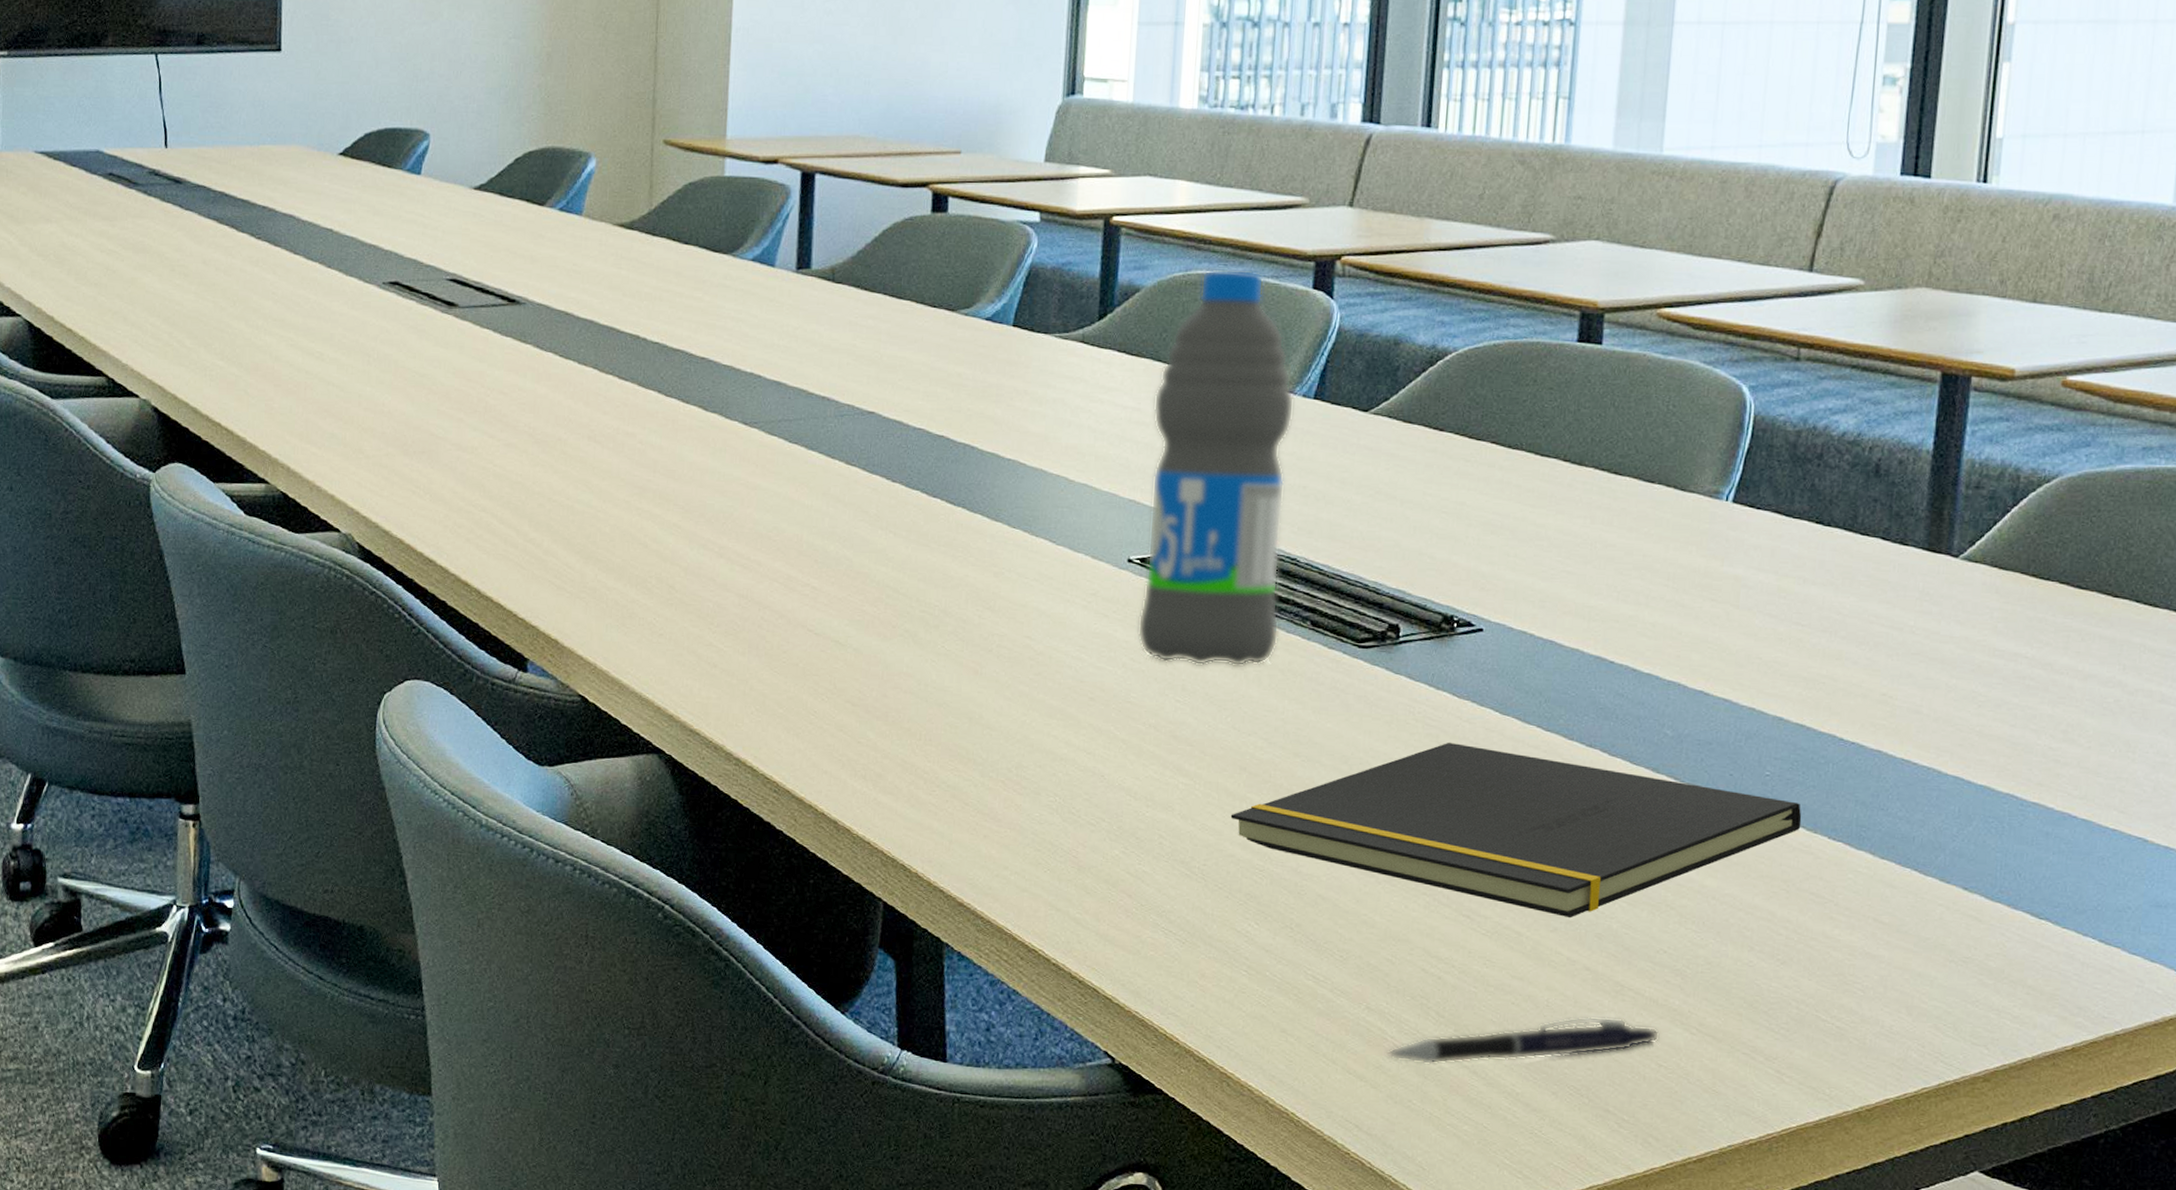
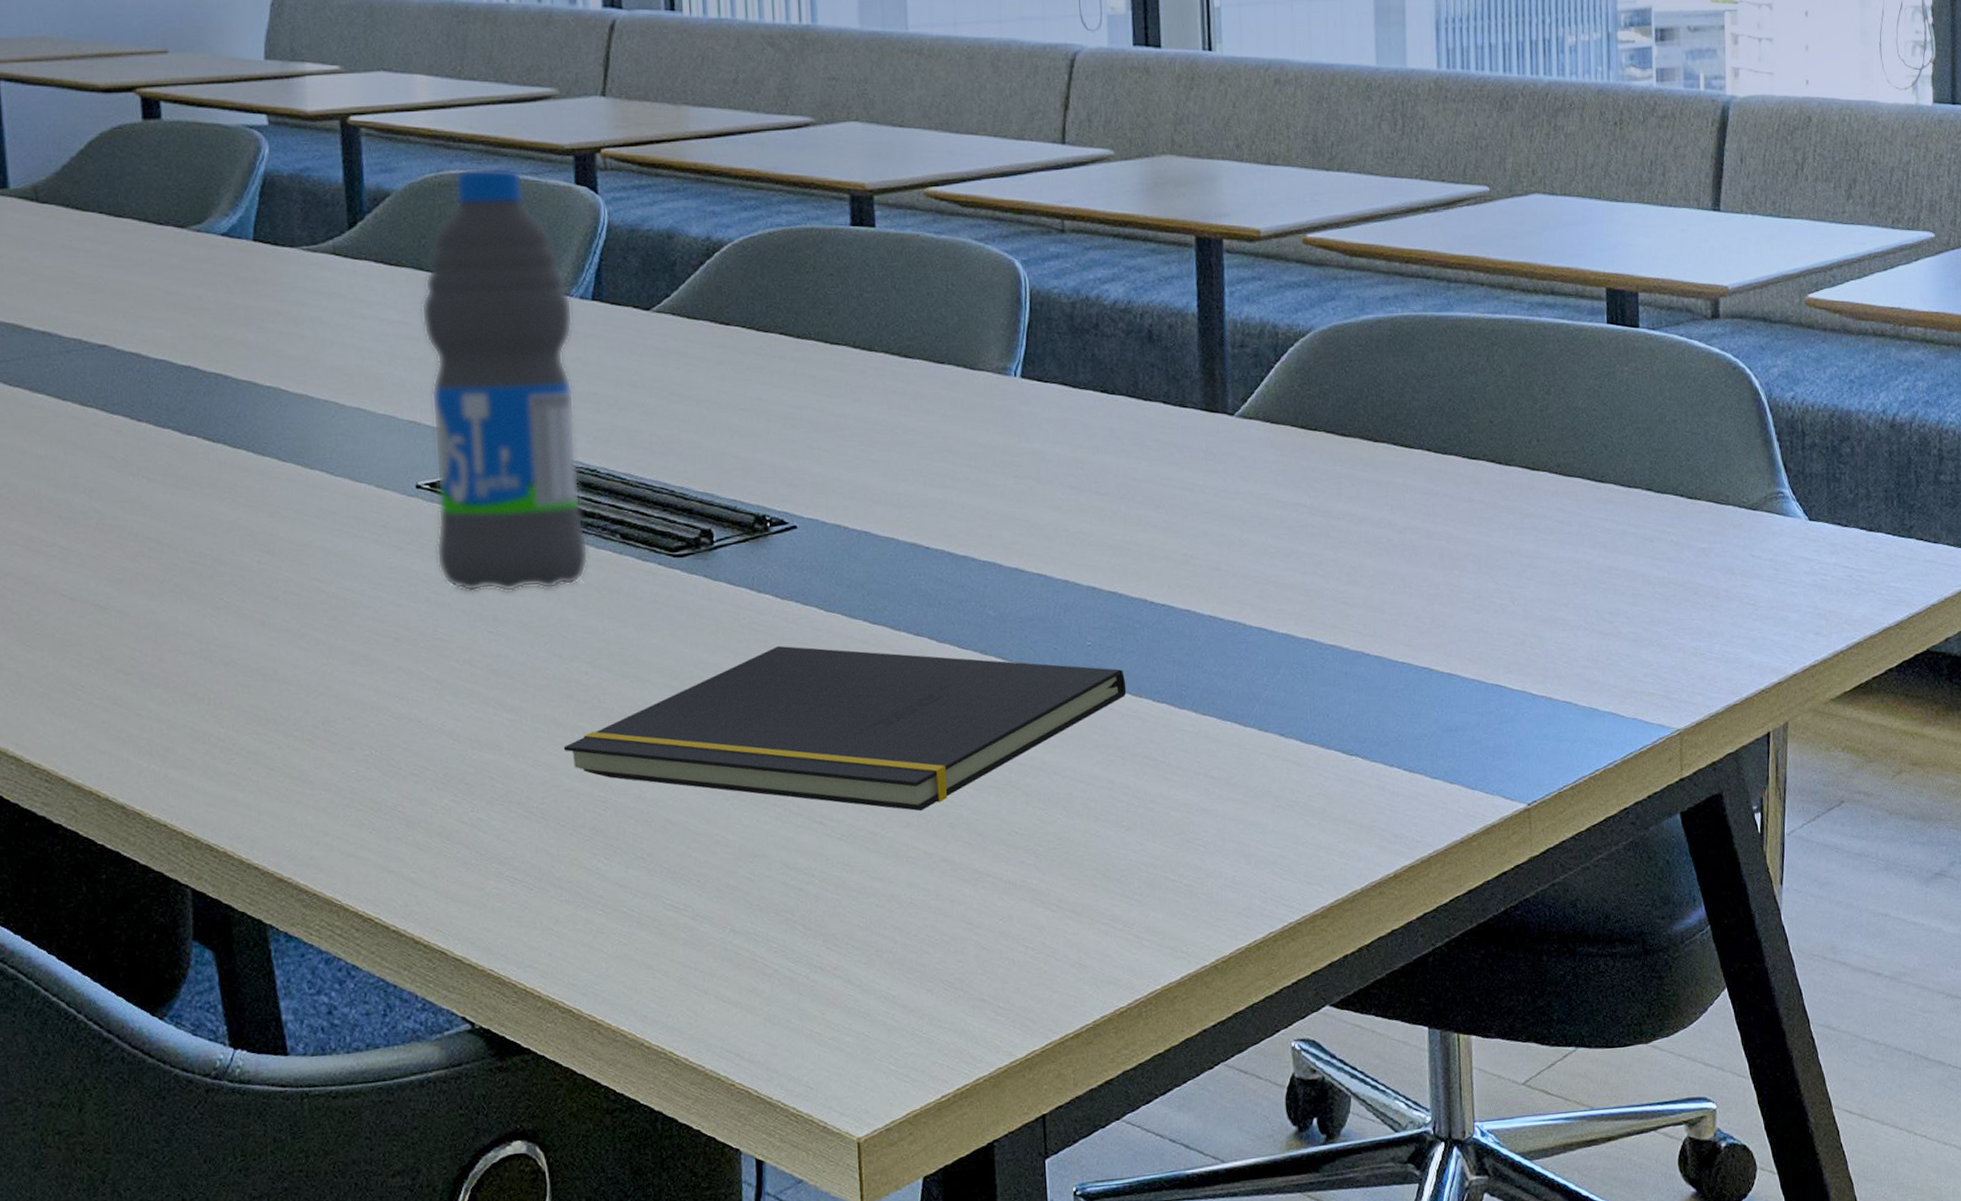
pen: present [1386,1016,1660,1065] -> none [758,905,1023,981]

